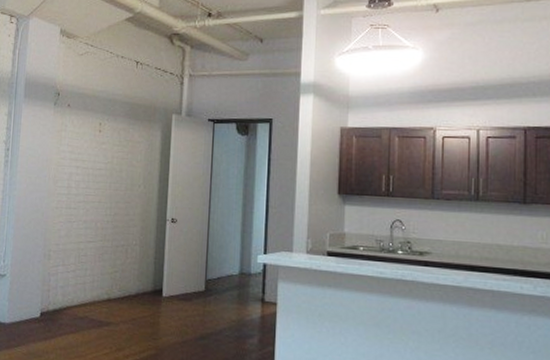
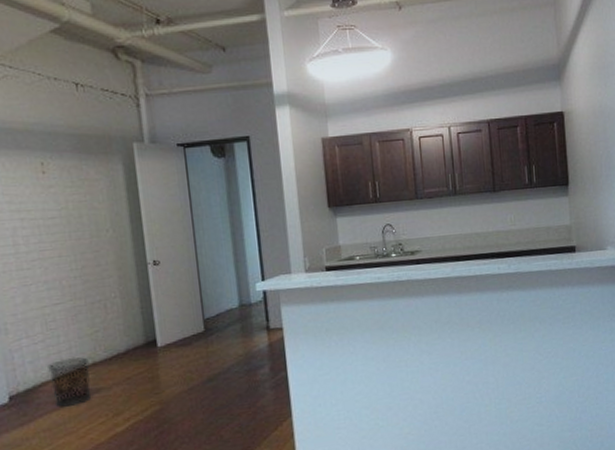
waste bin: none [73,290,106,333] -> present [47,357,91,407]

